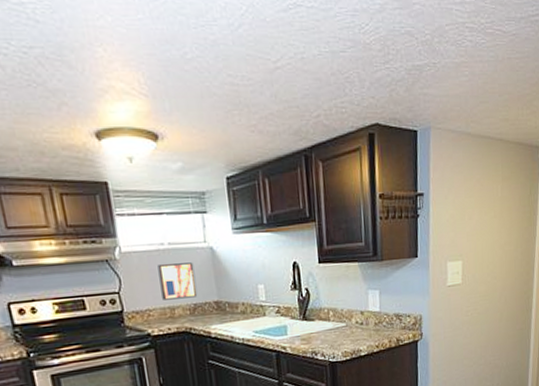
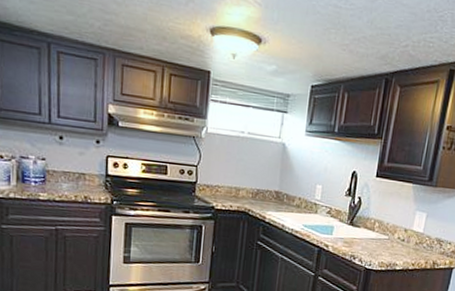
wall art: present [157,262,198,300] -> none [232,150,265,184]

